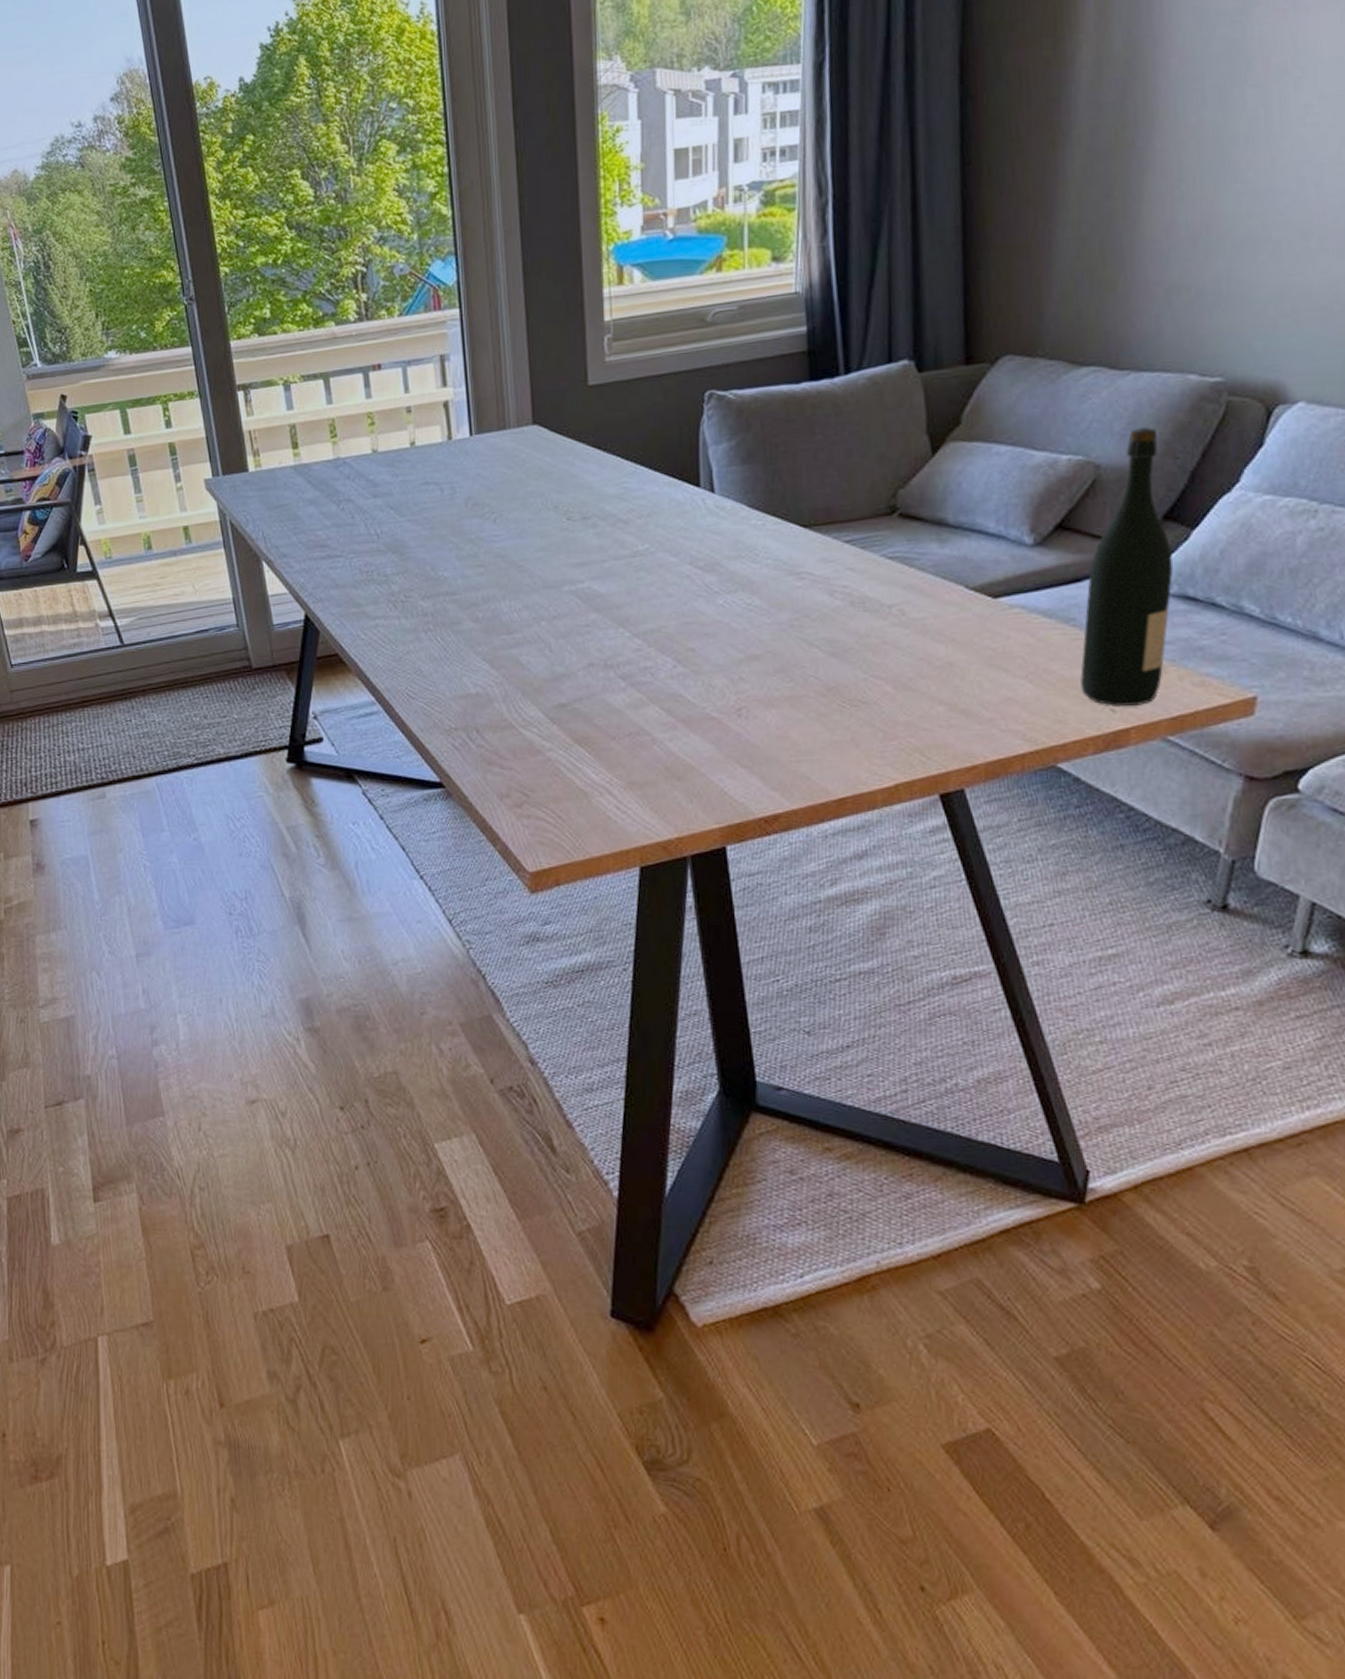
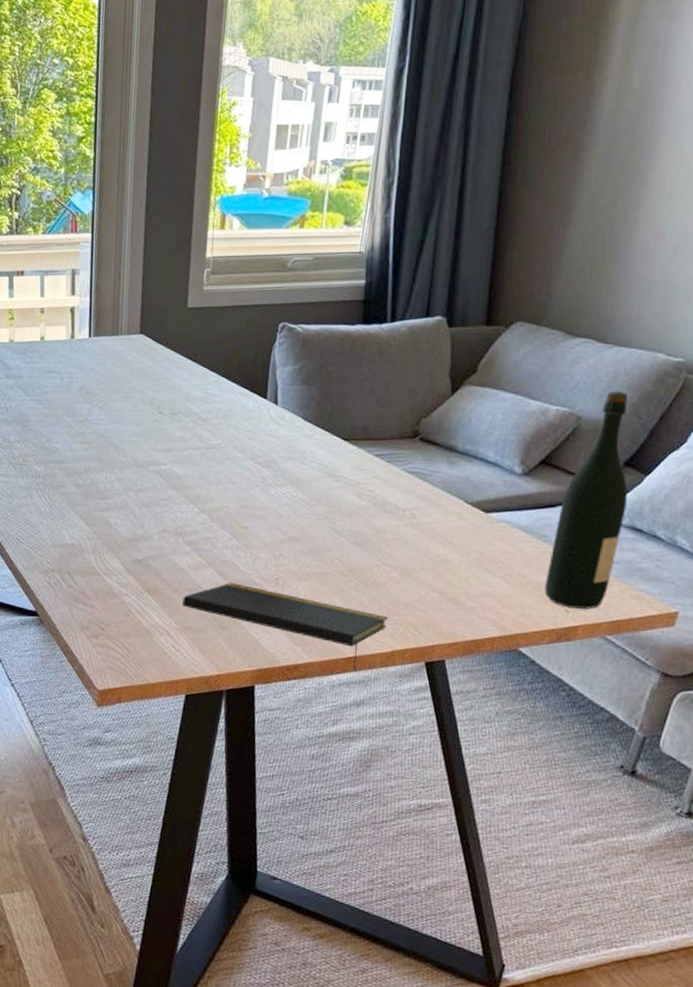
notepad: none [623,720,886,815] -> present [182,583,389,671]

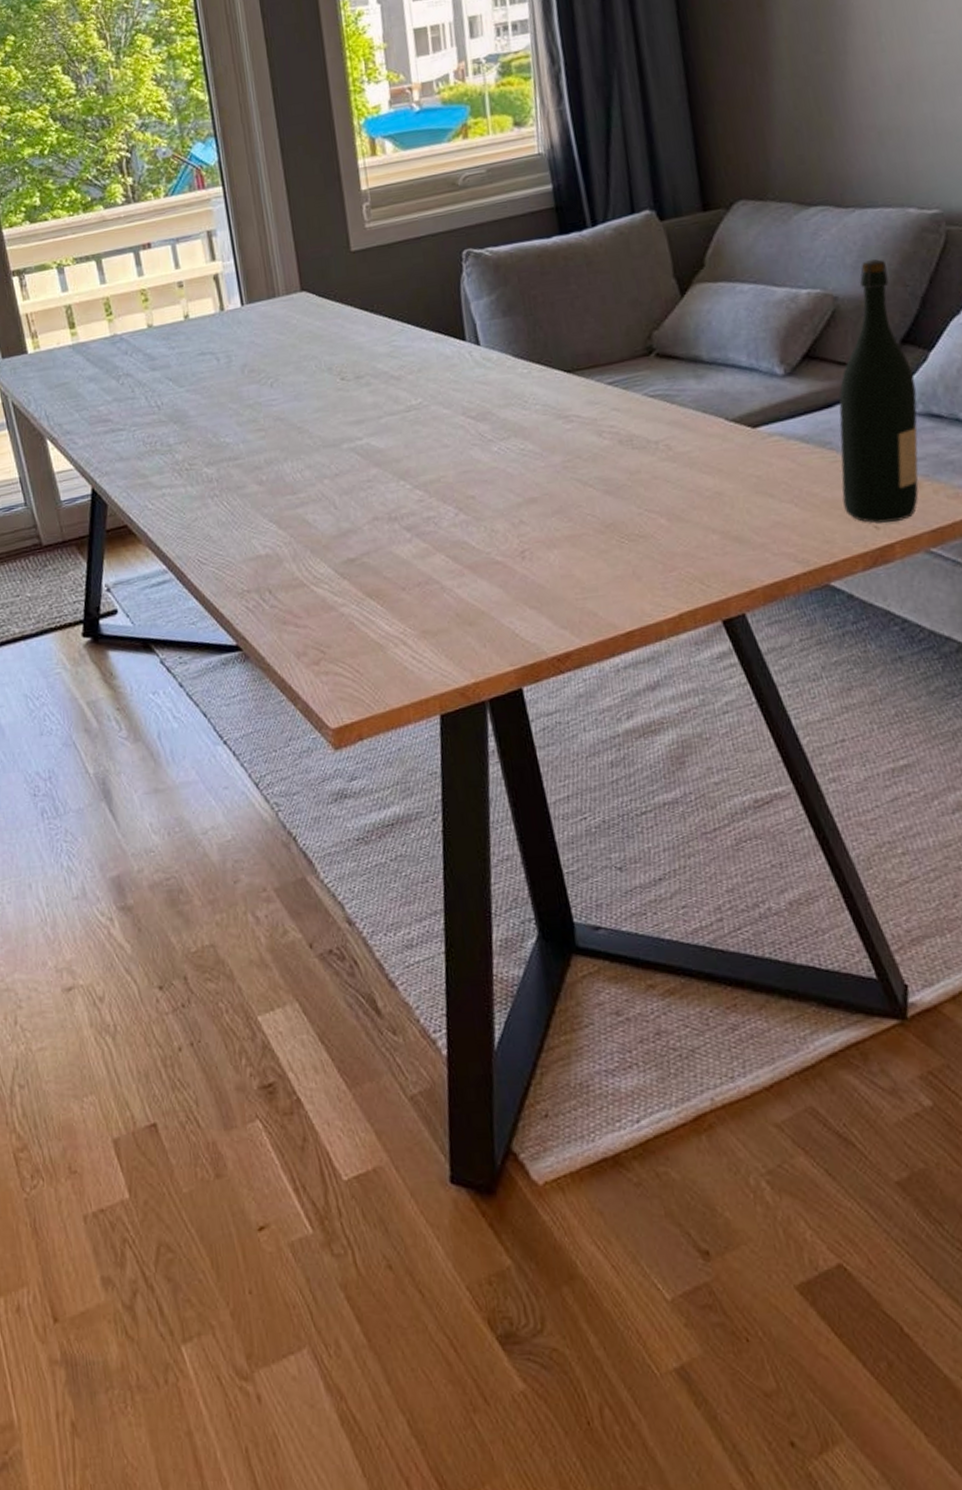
notepad: present [182,583,389,671] -> none [413,566,667,647]

